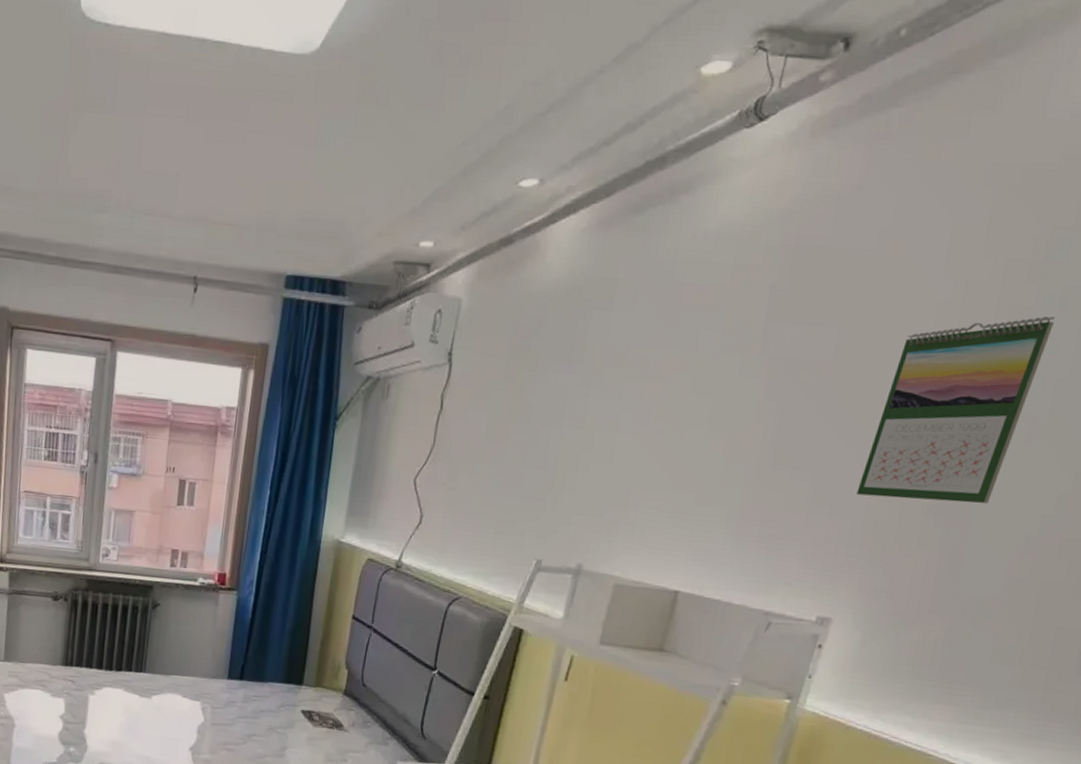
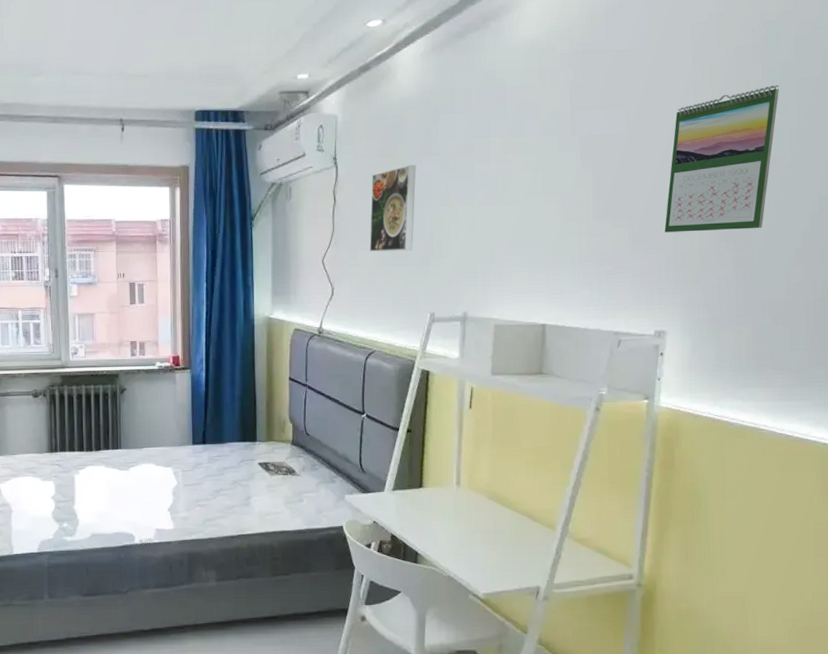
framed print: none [474,372,551,480] -> present [369,165,416,252]

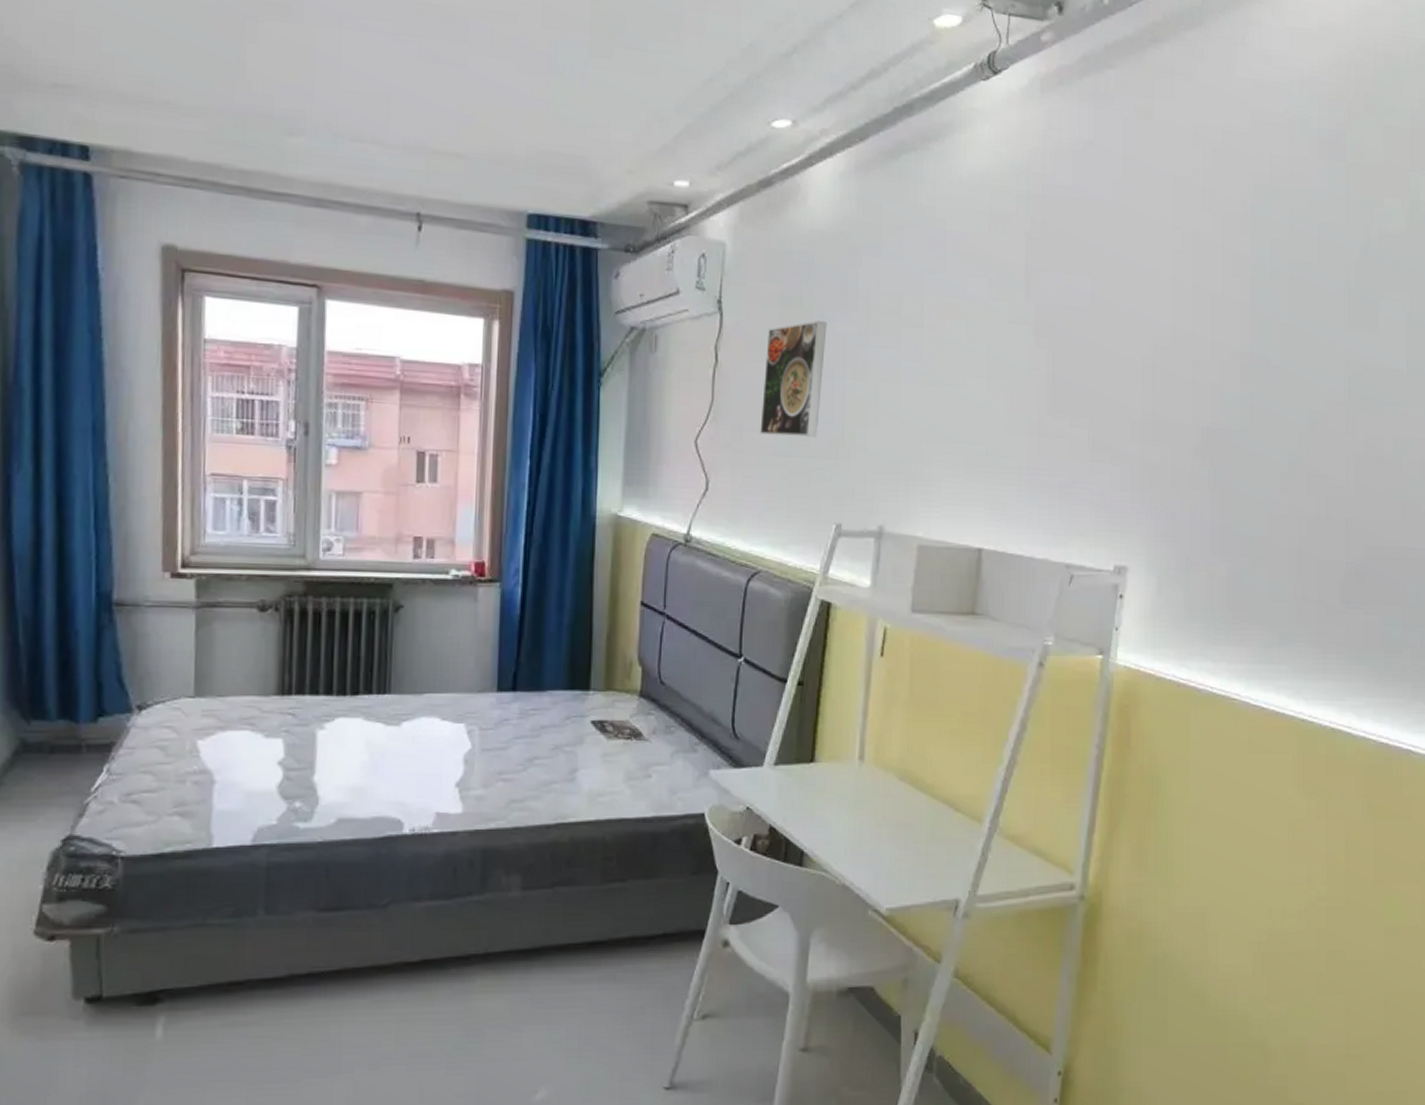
calendar: present [664,85,779,232] -> none [1131,266,1269,444]

